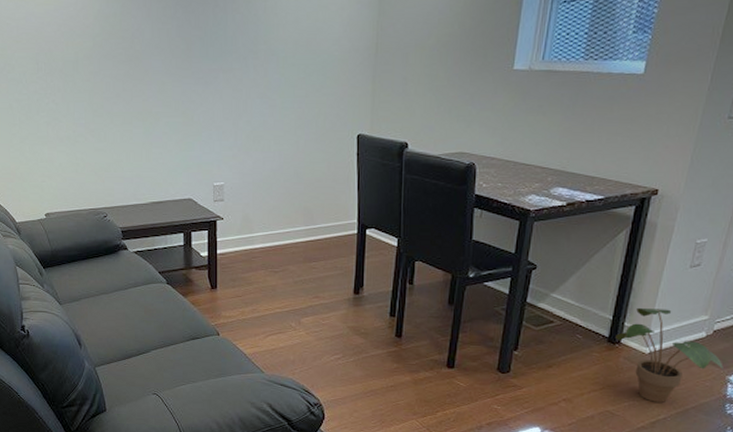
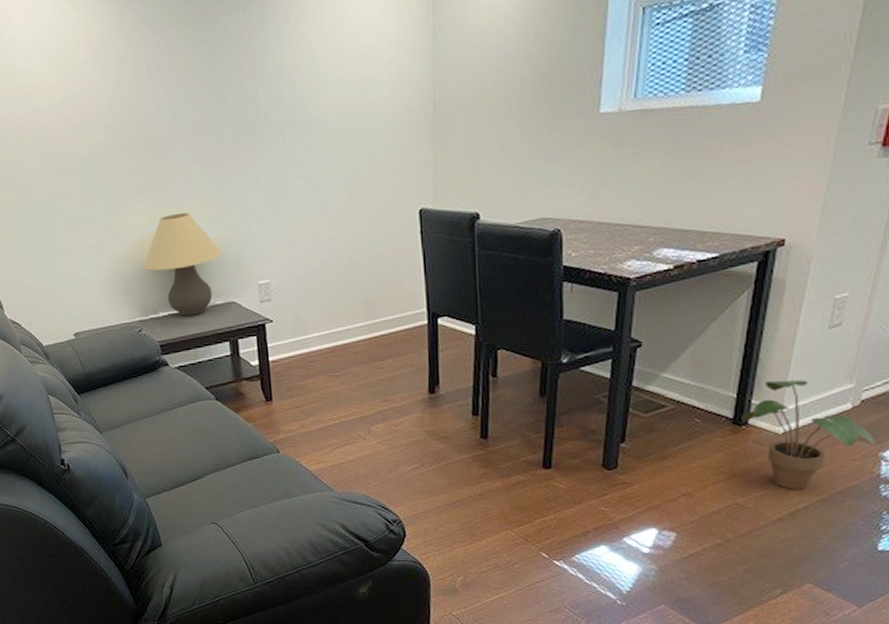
table lamp: none [113,118,185,208] -> present [142,213,223,316]

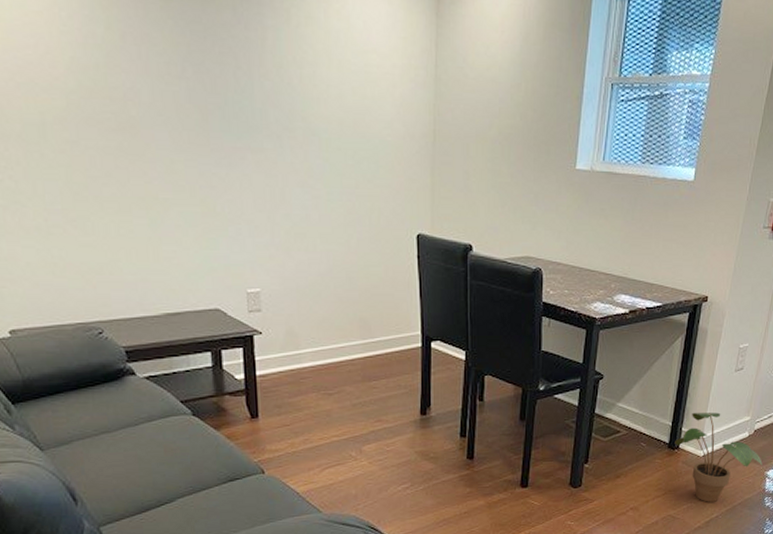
table lamp: present [142,213,223,316] -> none [106,205,207,321]

